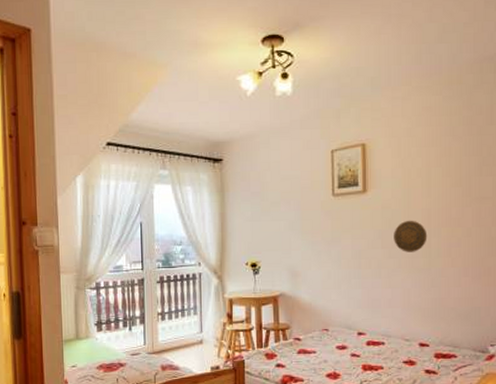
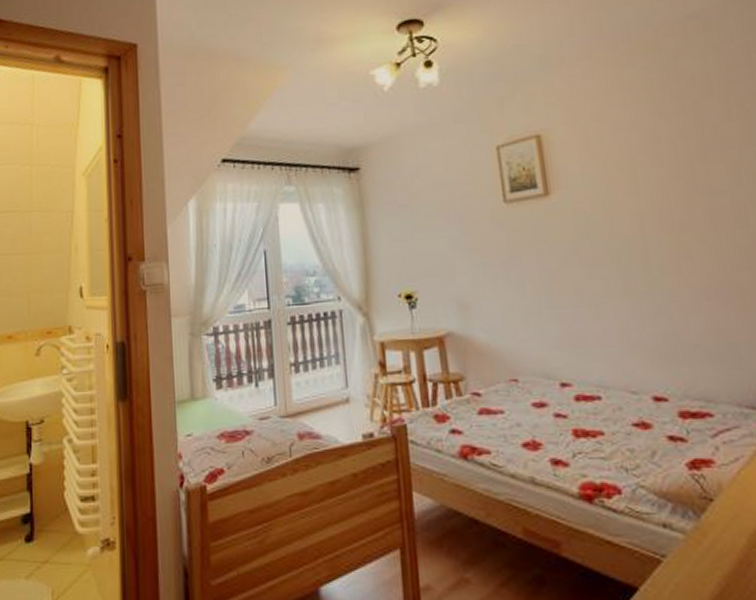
decorative plate: present [394,220,428,252] -> none [594,227,644,271]

